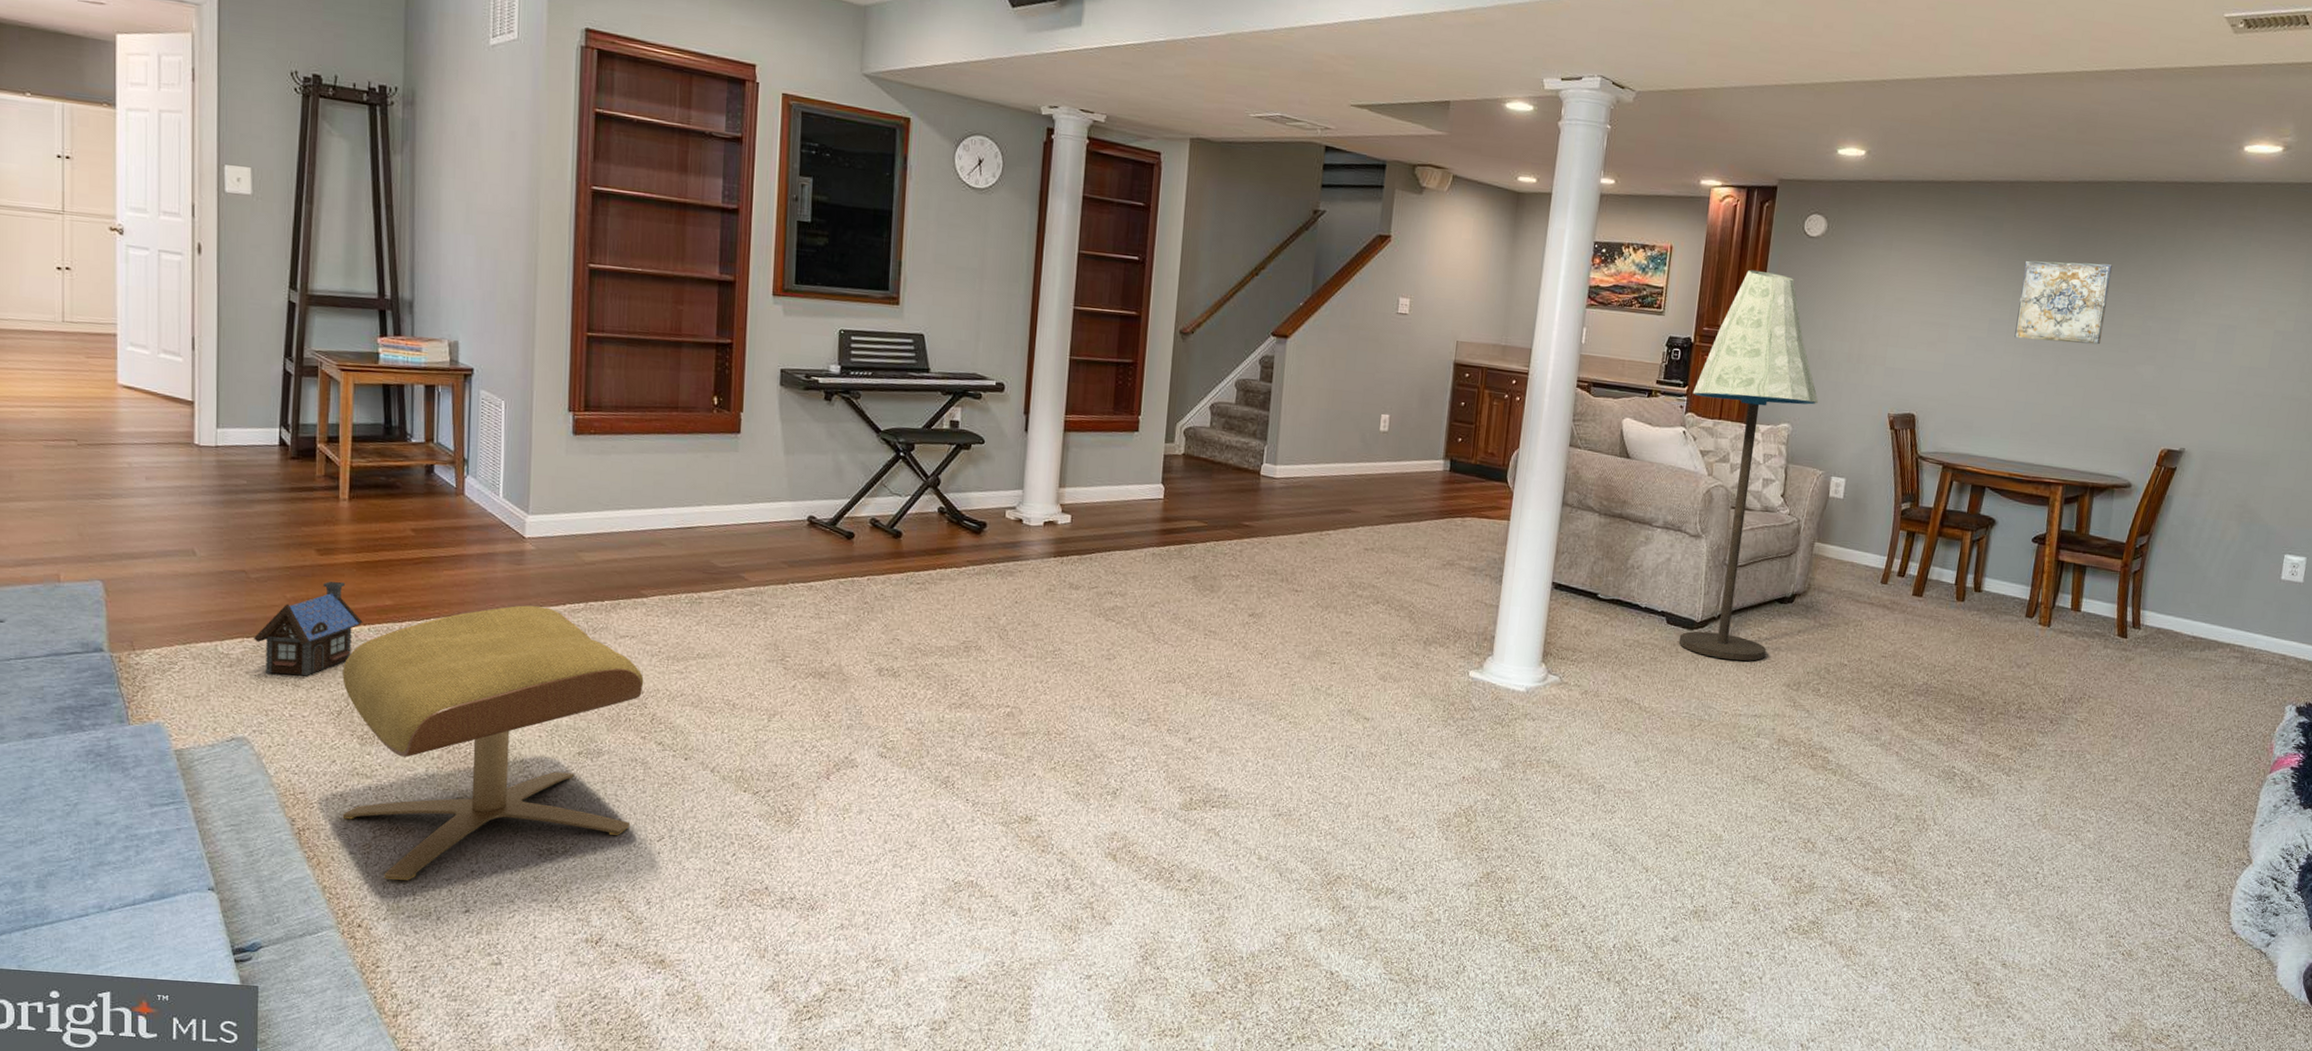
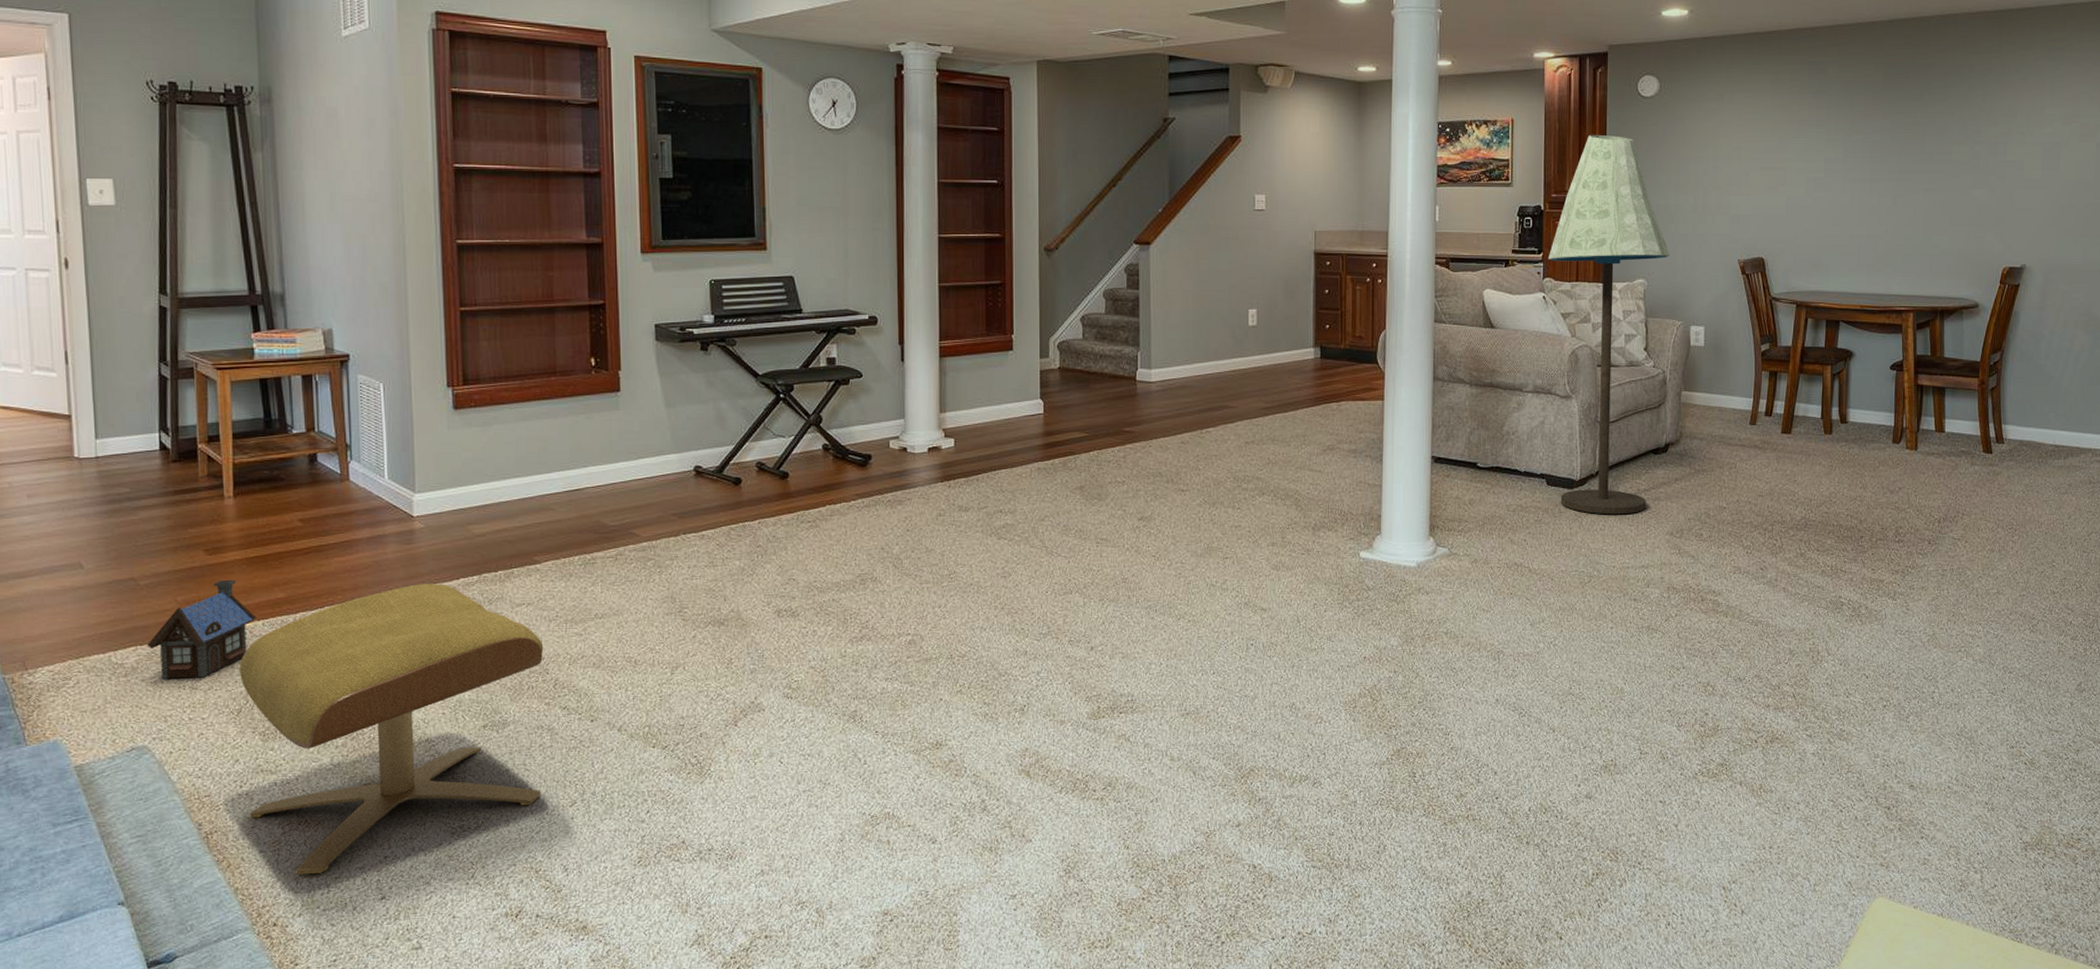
wall art: present [2014,261,2112,345] -> none [1850,96,1936,175]

